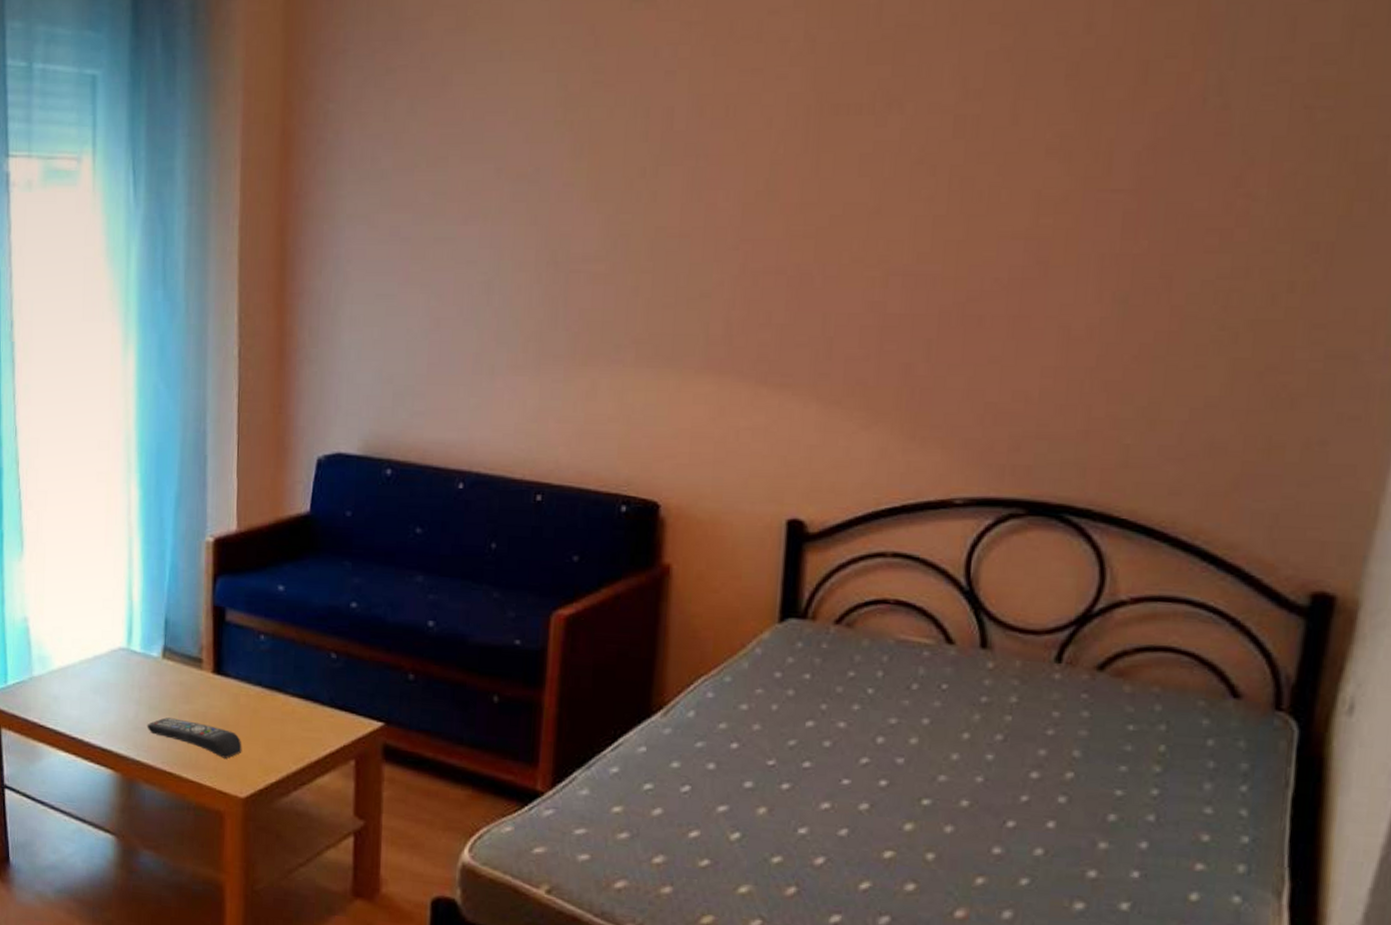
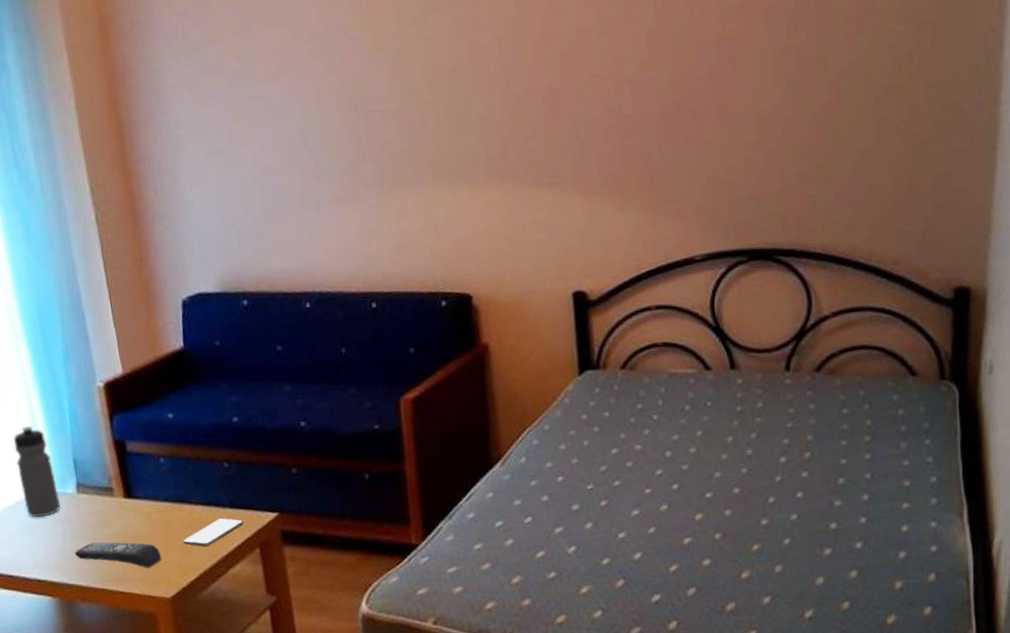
water bottle: none [103,572,143,678] -> present [13,425,61,518]
smartphone: none [269,716,343,746] -> present [182,517,244,547]

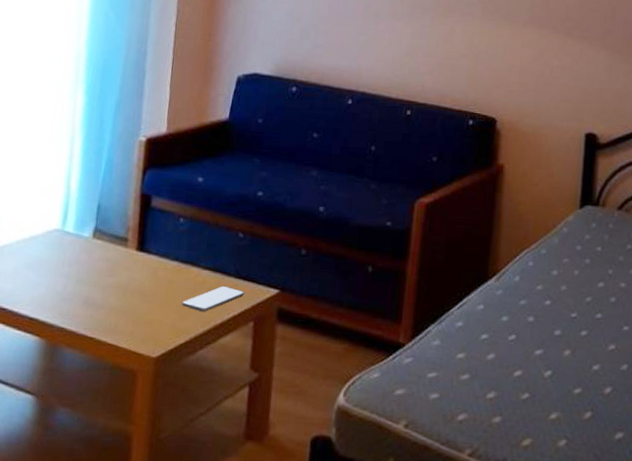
water bottle: present [13,425,61,518] -> none [38,165,77,256]
remote control: present [74,542,162,568] -> none [73,289,158,324]

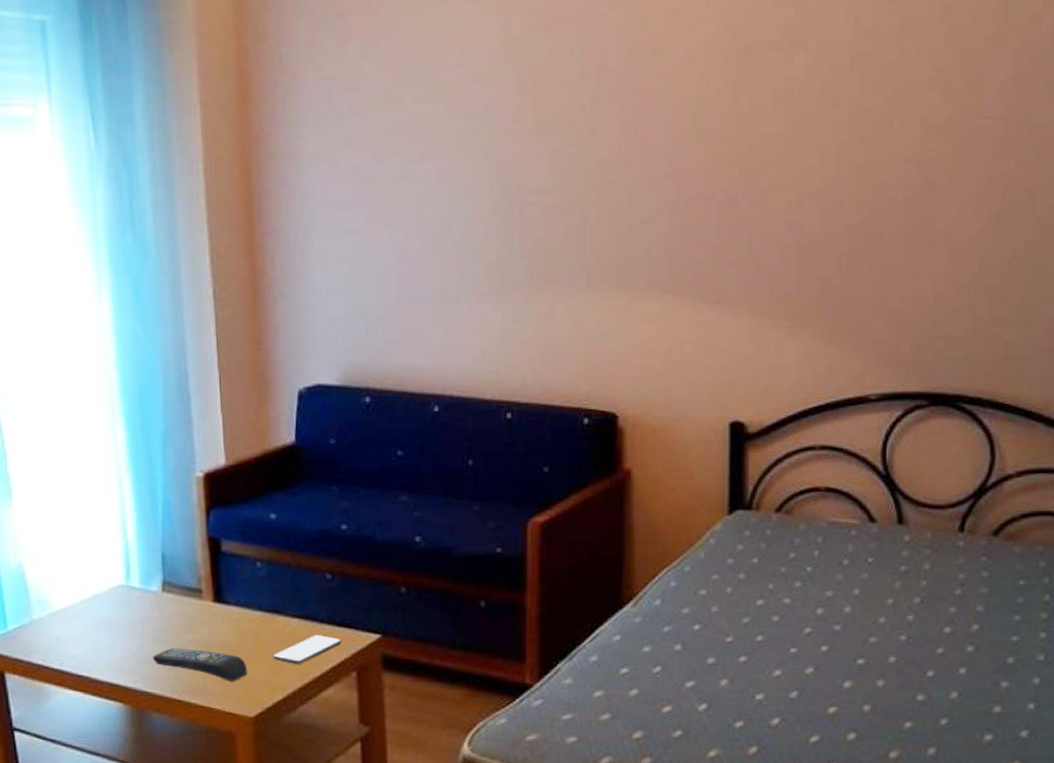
remote control: none [73,289,158,324] -> present [152,648,248,682]

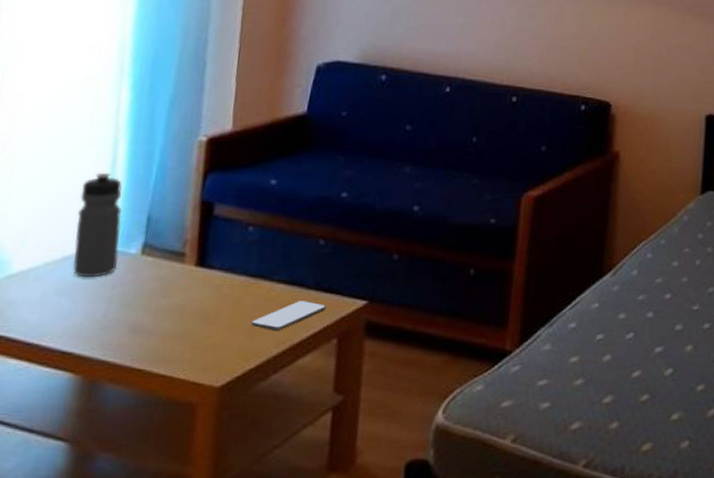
water bottle: none [98,512,143,614] -> present [72,172,122,278]
remote control: present [152,648,248,682] -> none [117,314,222,349]

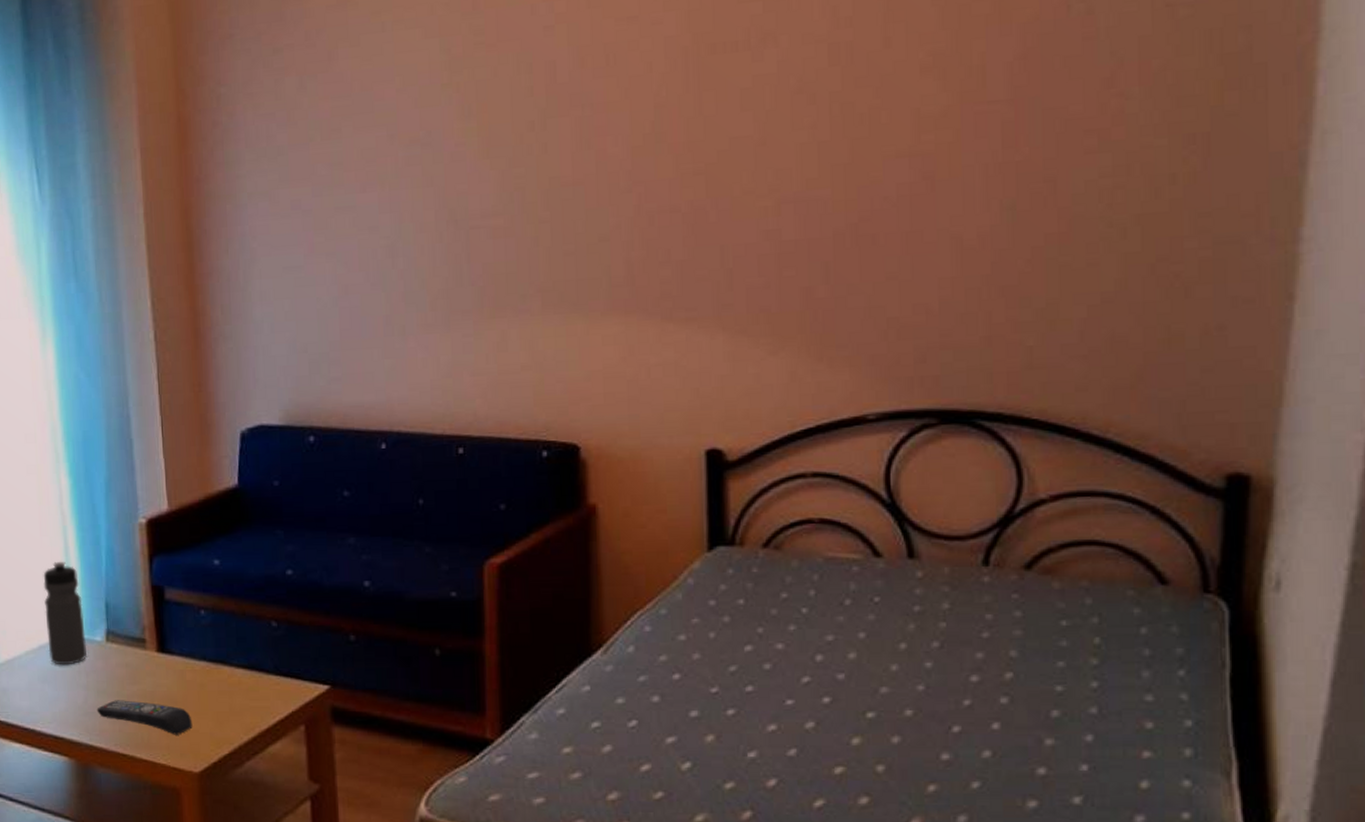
remote control: none [117,314,222,349] -> present [97,700,193,735]
smartphone: present [250,300,327,331] -> none [217,685,290,717]

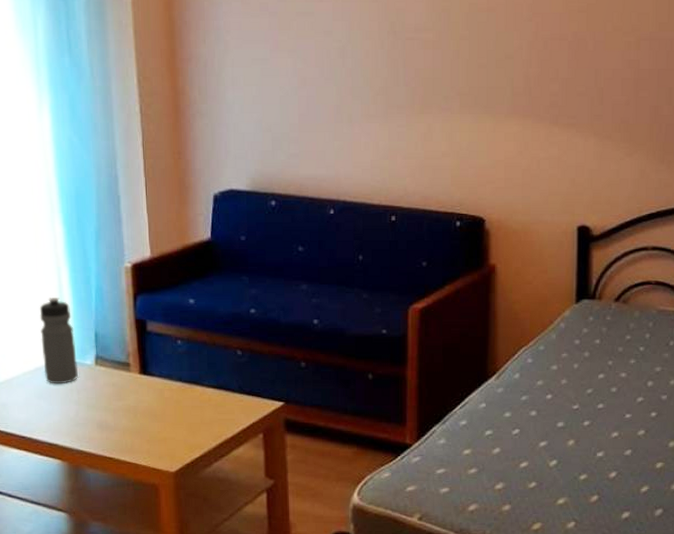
remote control: present [97,700,193,735] -> none [87,413,170,442]

